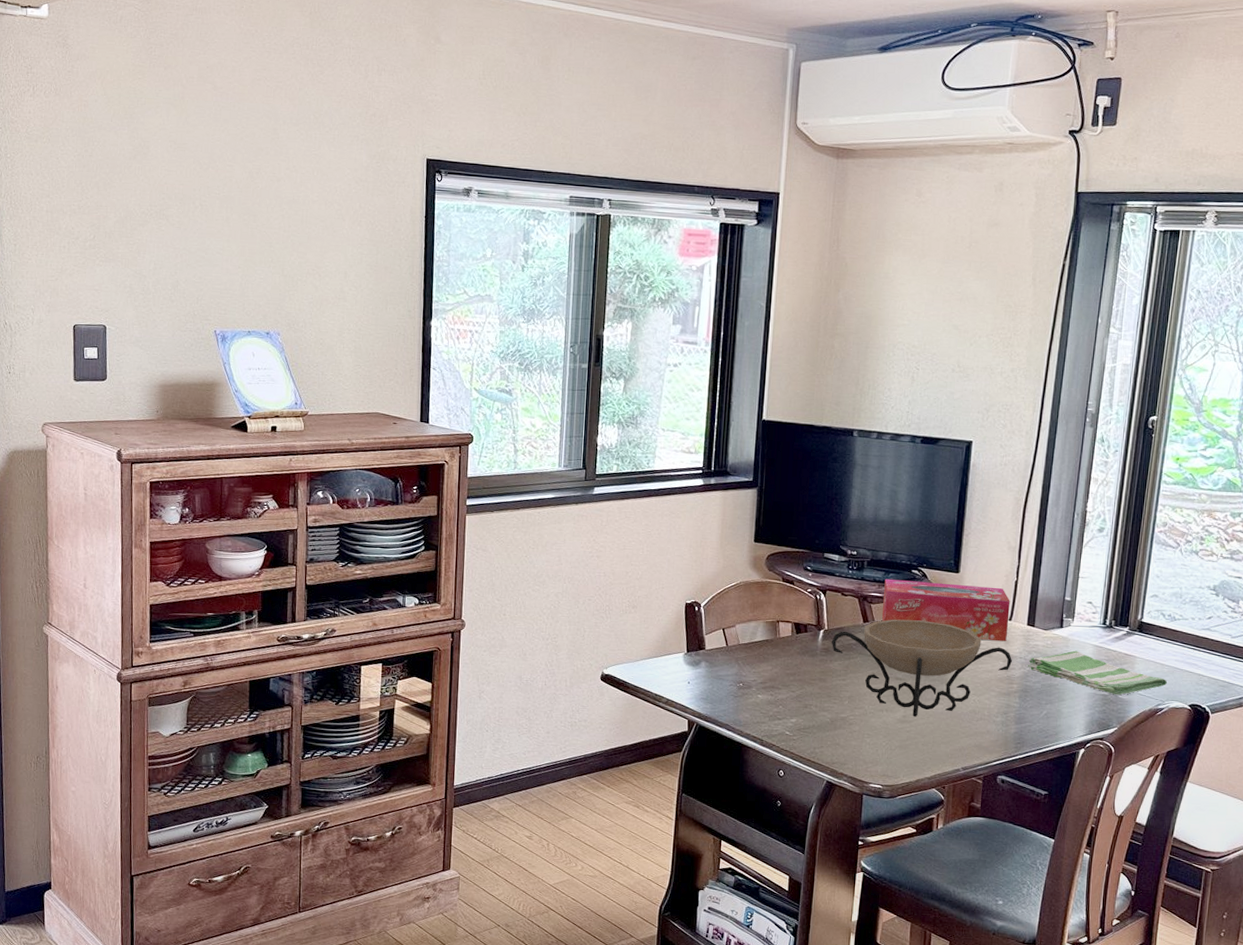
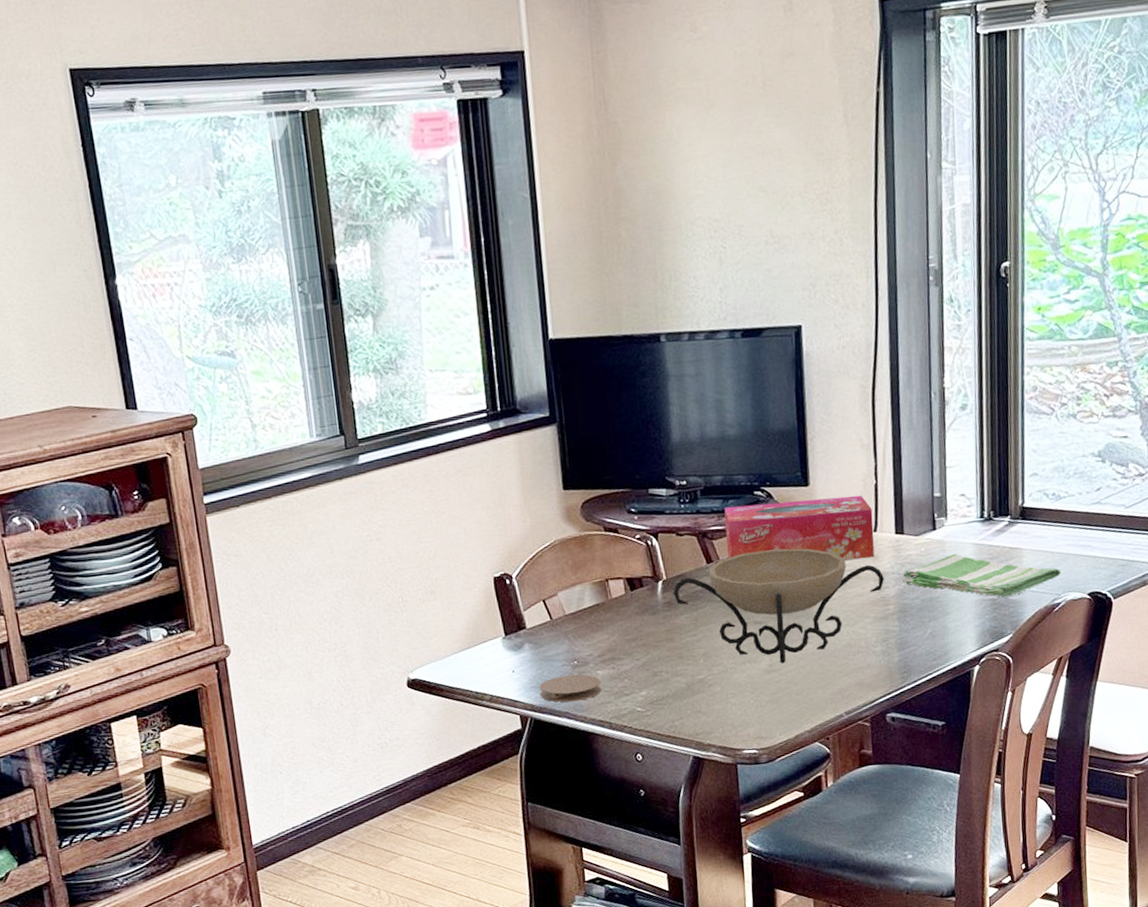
coaster: none [707,693,760,717] -> present [539,674,602,702]

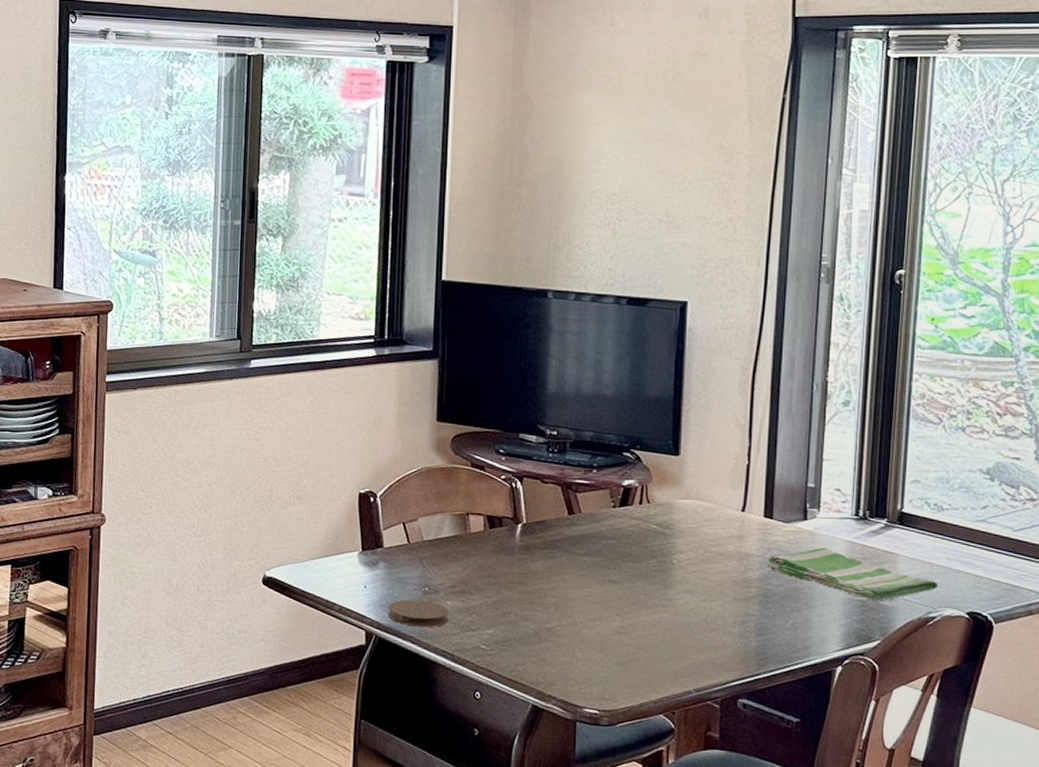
decorative bowl: present [672,548,885,664] -> none [531,510,749,628]
tissue box: present [724,495,875,560] -> none [589,462,742,537]

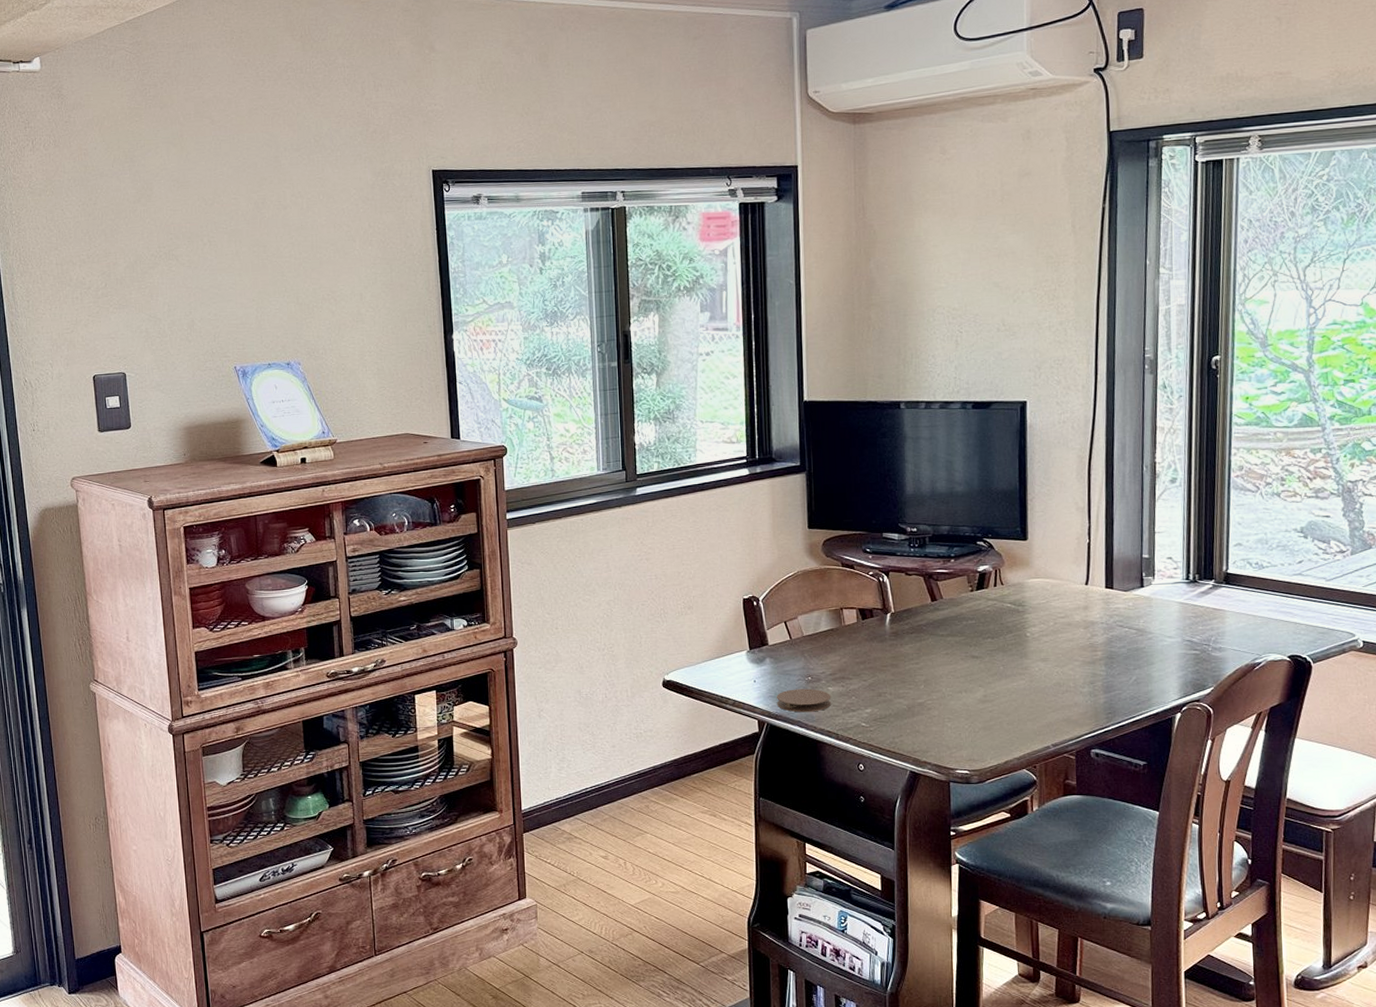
dish towel: present [768,547,939,601] -> none [1111,610,1263,653]

